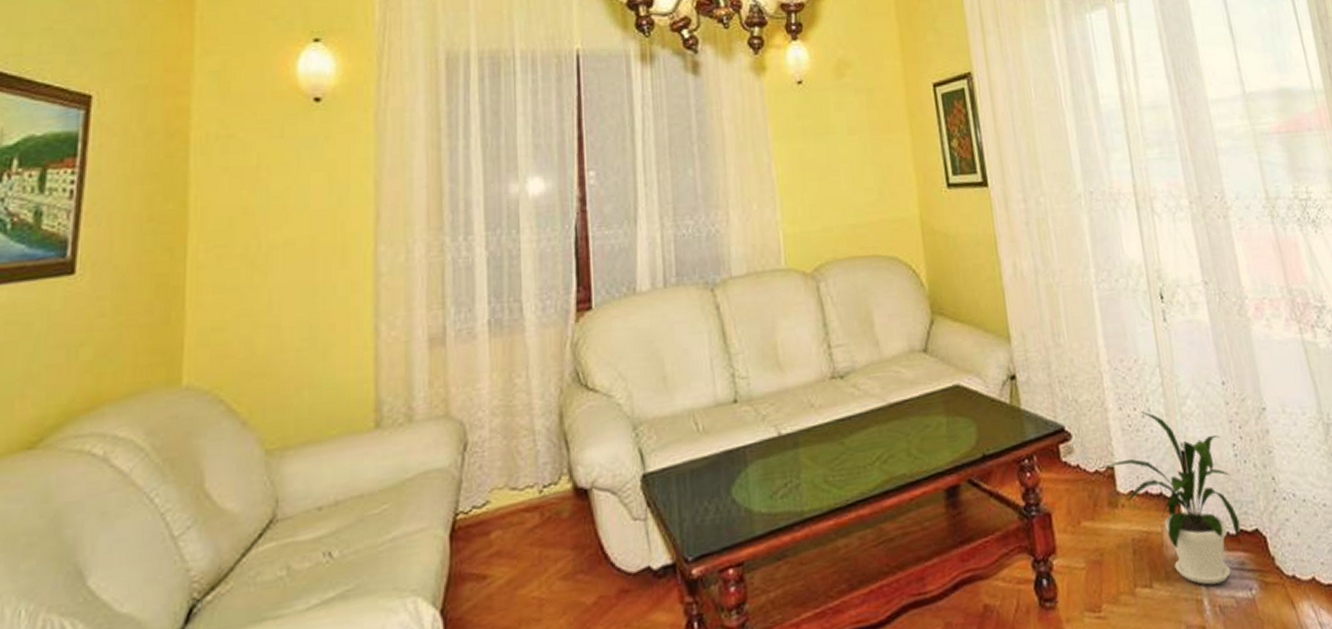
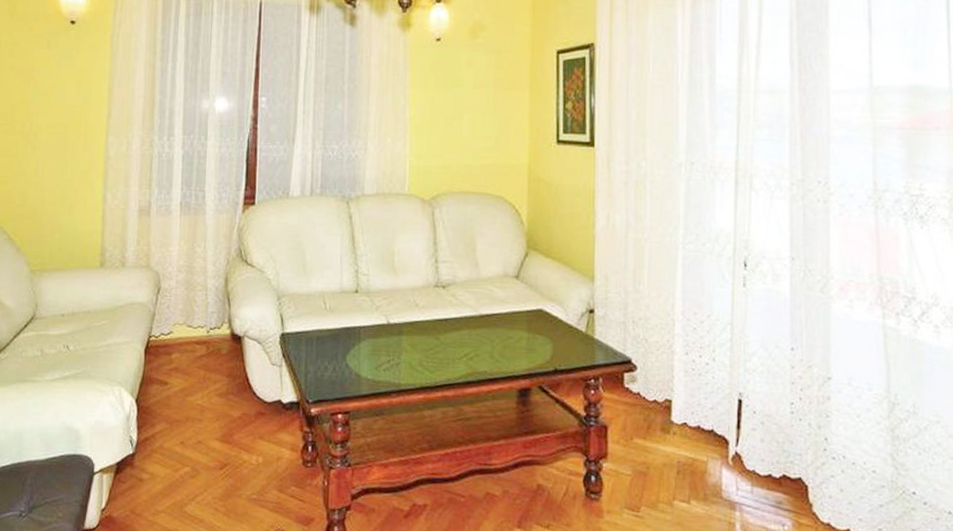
house plant: present [1098,410,1241,585] -> none [657,358,784,514]

